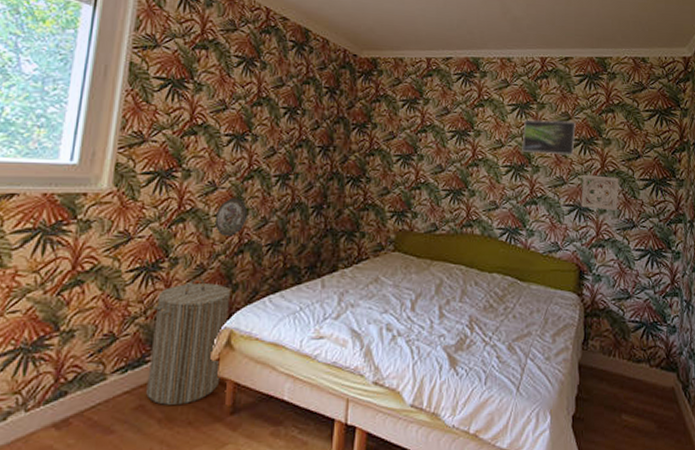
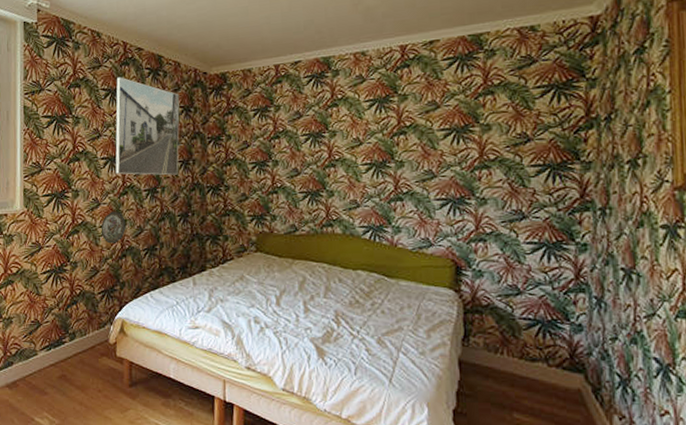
laundry hamper: present [146,277,231,406] -> none [62,277,120,377]
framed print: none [241,45,326,161] -> present [115,77,180,175]
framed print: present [522,119,576,156] -> none [383,109,446,148]
wall ornament: present [581,174,619,211] -> none [455,165,503,202]

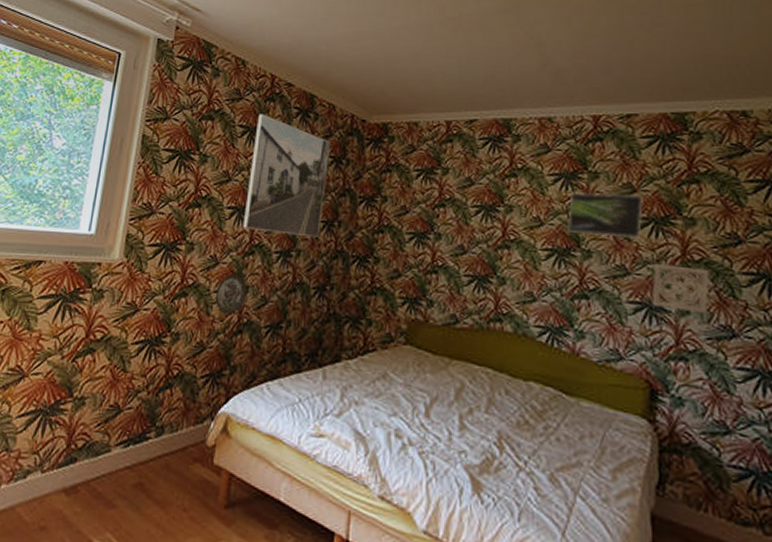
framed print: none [383,109,446,148] -> present [567,192,643,239]
wall ornament: none [455,165,503,202] -> present [652,263,709,313]

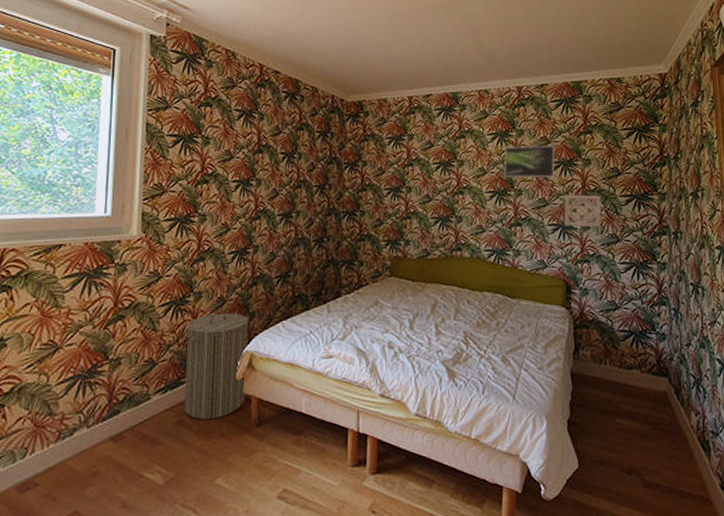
laundry hamper: none [145,356,229,490] -> present [183,308,249,420]
decorative plate: present [216,274,247,315] -> none [231,237,257,271]
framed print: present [242,114,331,238] -> none [247,98,317,200]

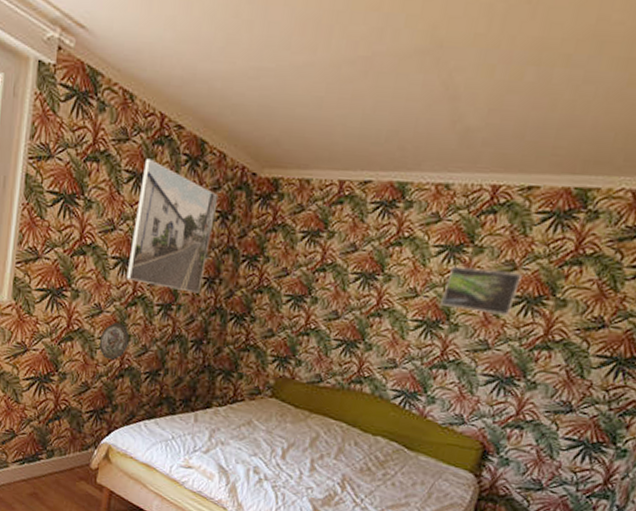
laundry hamper: present [183,308,249,420] -> none [39,394,111,500]
decorative plate: none [231,237,257,271] -> present [99,322,129,360]
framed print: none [247,98,317,200] -> present [126,158,219,293]
wall ornament: present [564,194,601,228] -> none [504,340,566,389]

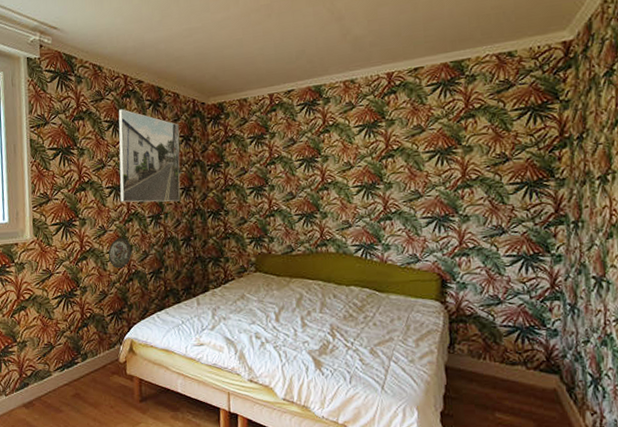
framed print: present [440,266,522,316] -> none [372,133,431,171]

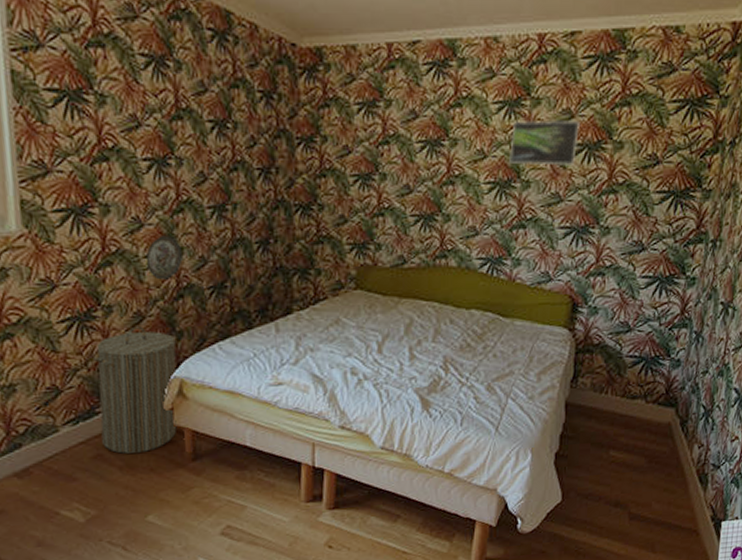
laundry hamper: none [74,301,129,395] -> present [92,326,177,454]
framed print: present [118,109,180,203] -> none [161,38,258,188]
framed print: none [372,133,431,171] -> present [509,120,580,166]

